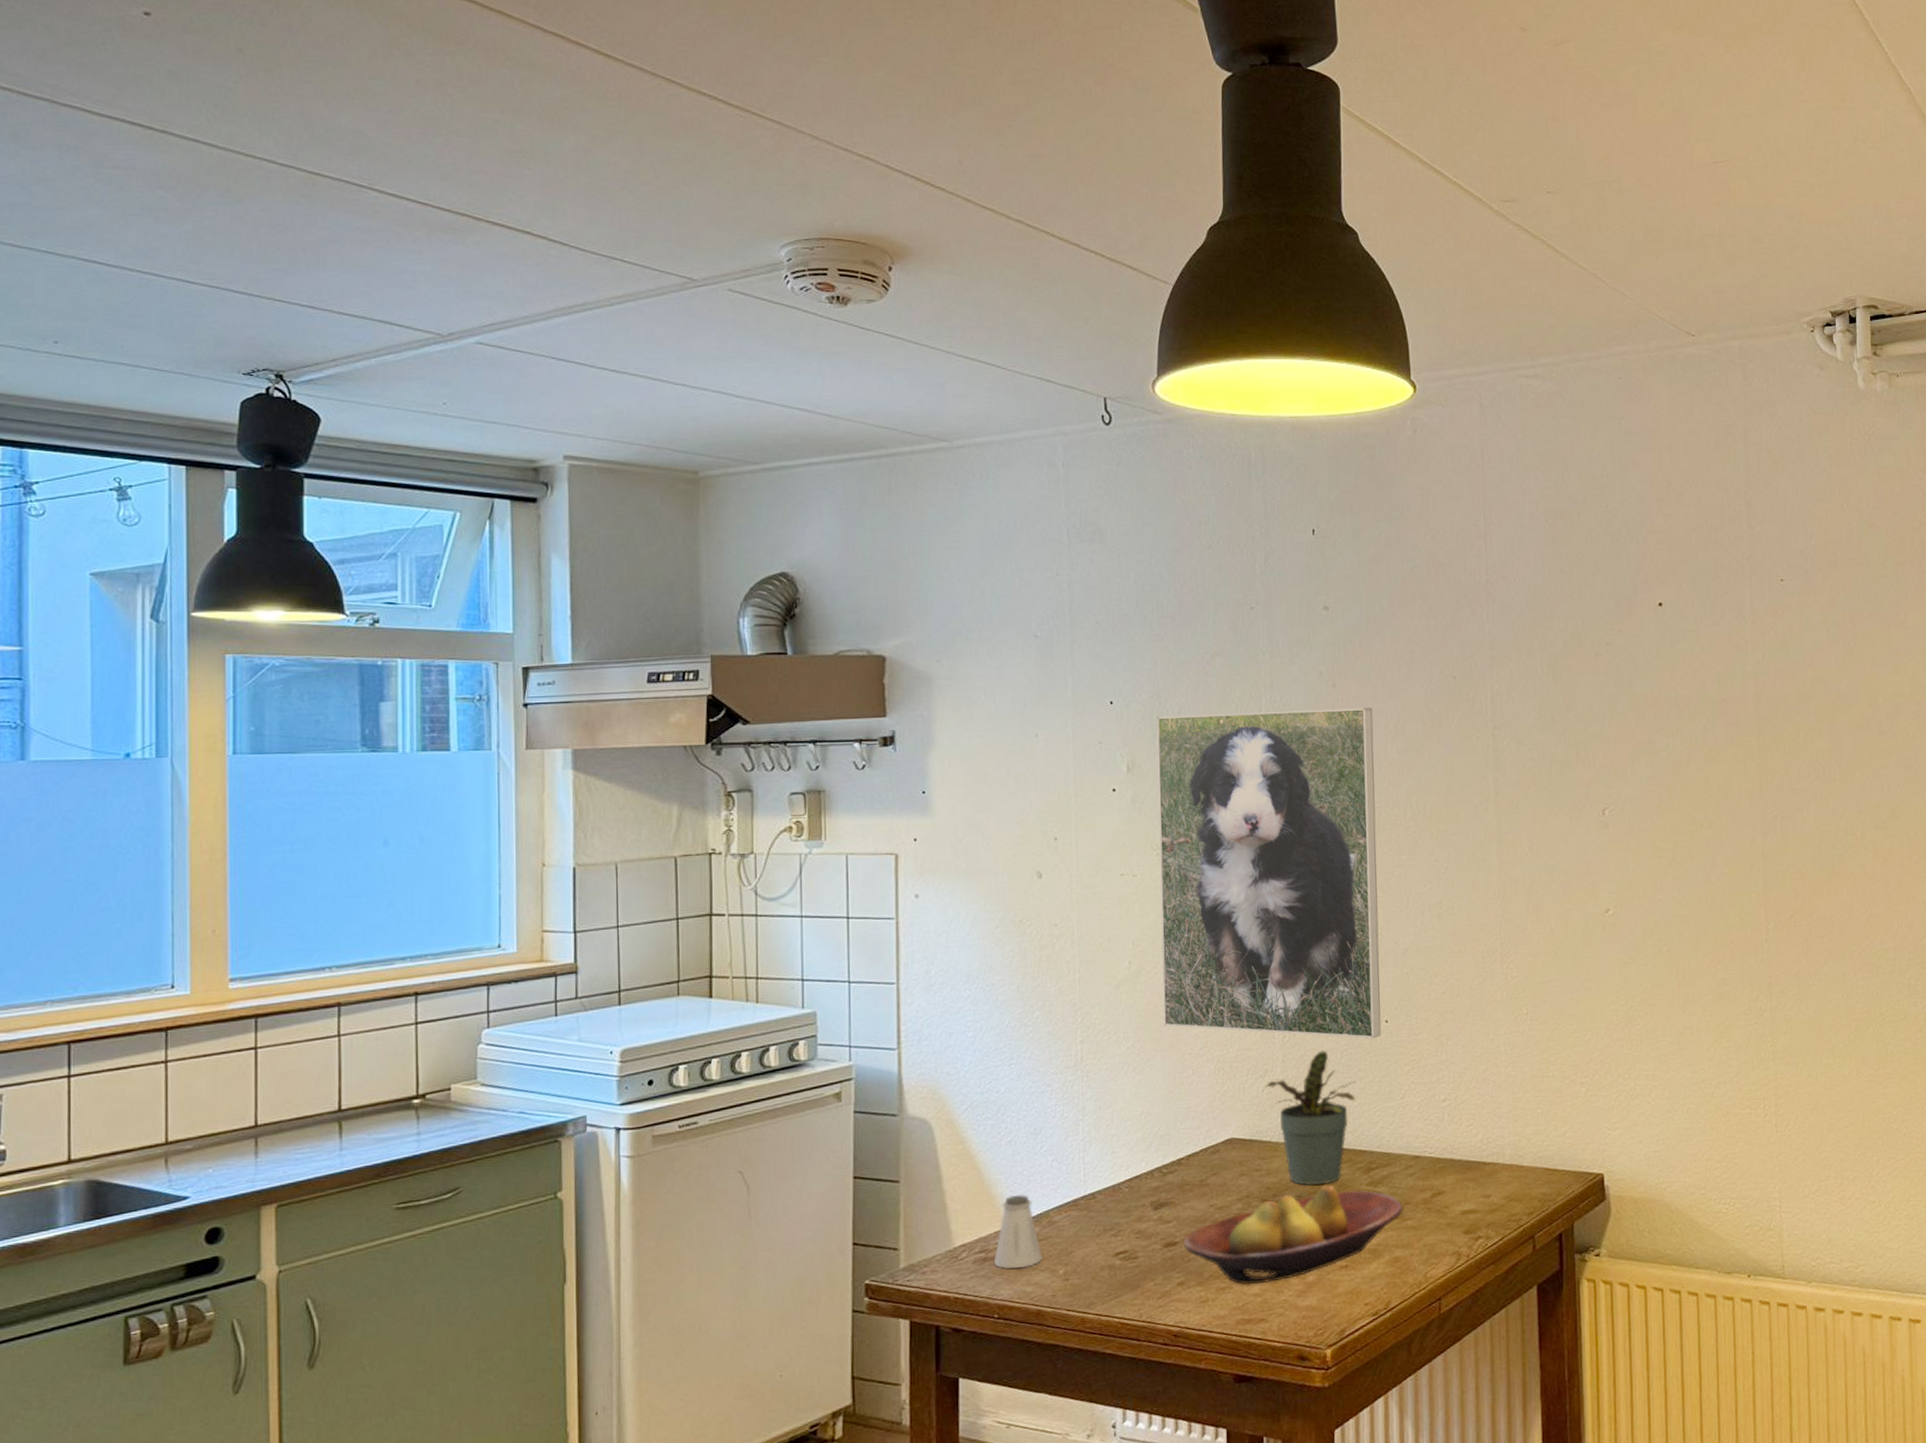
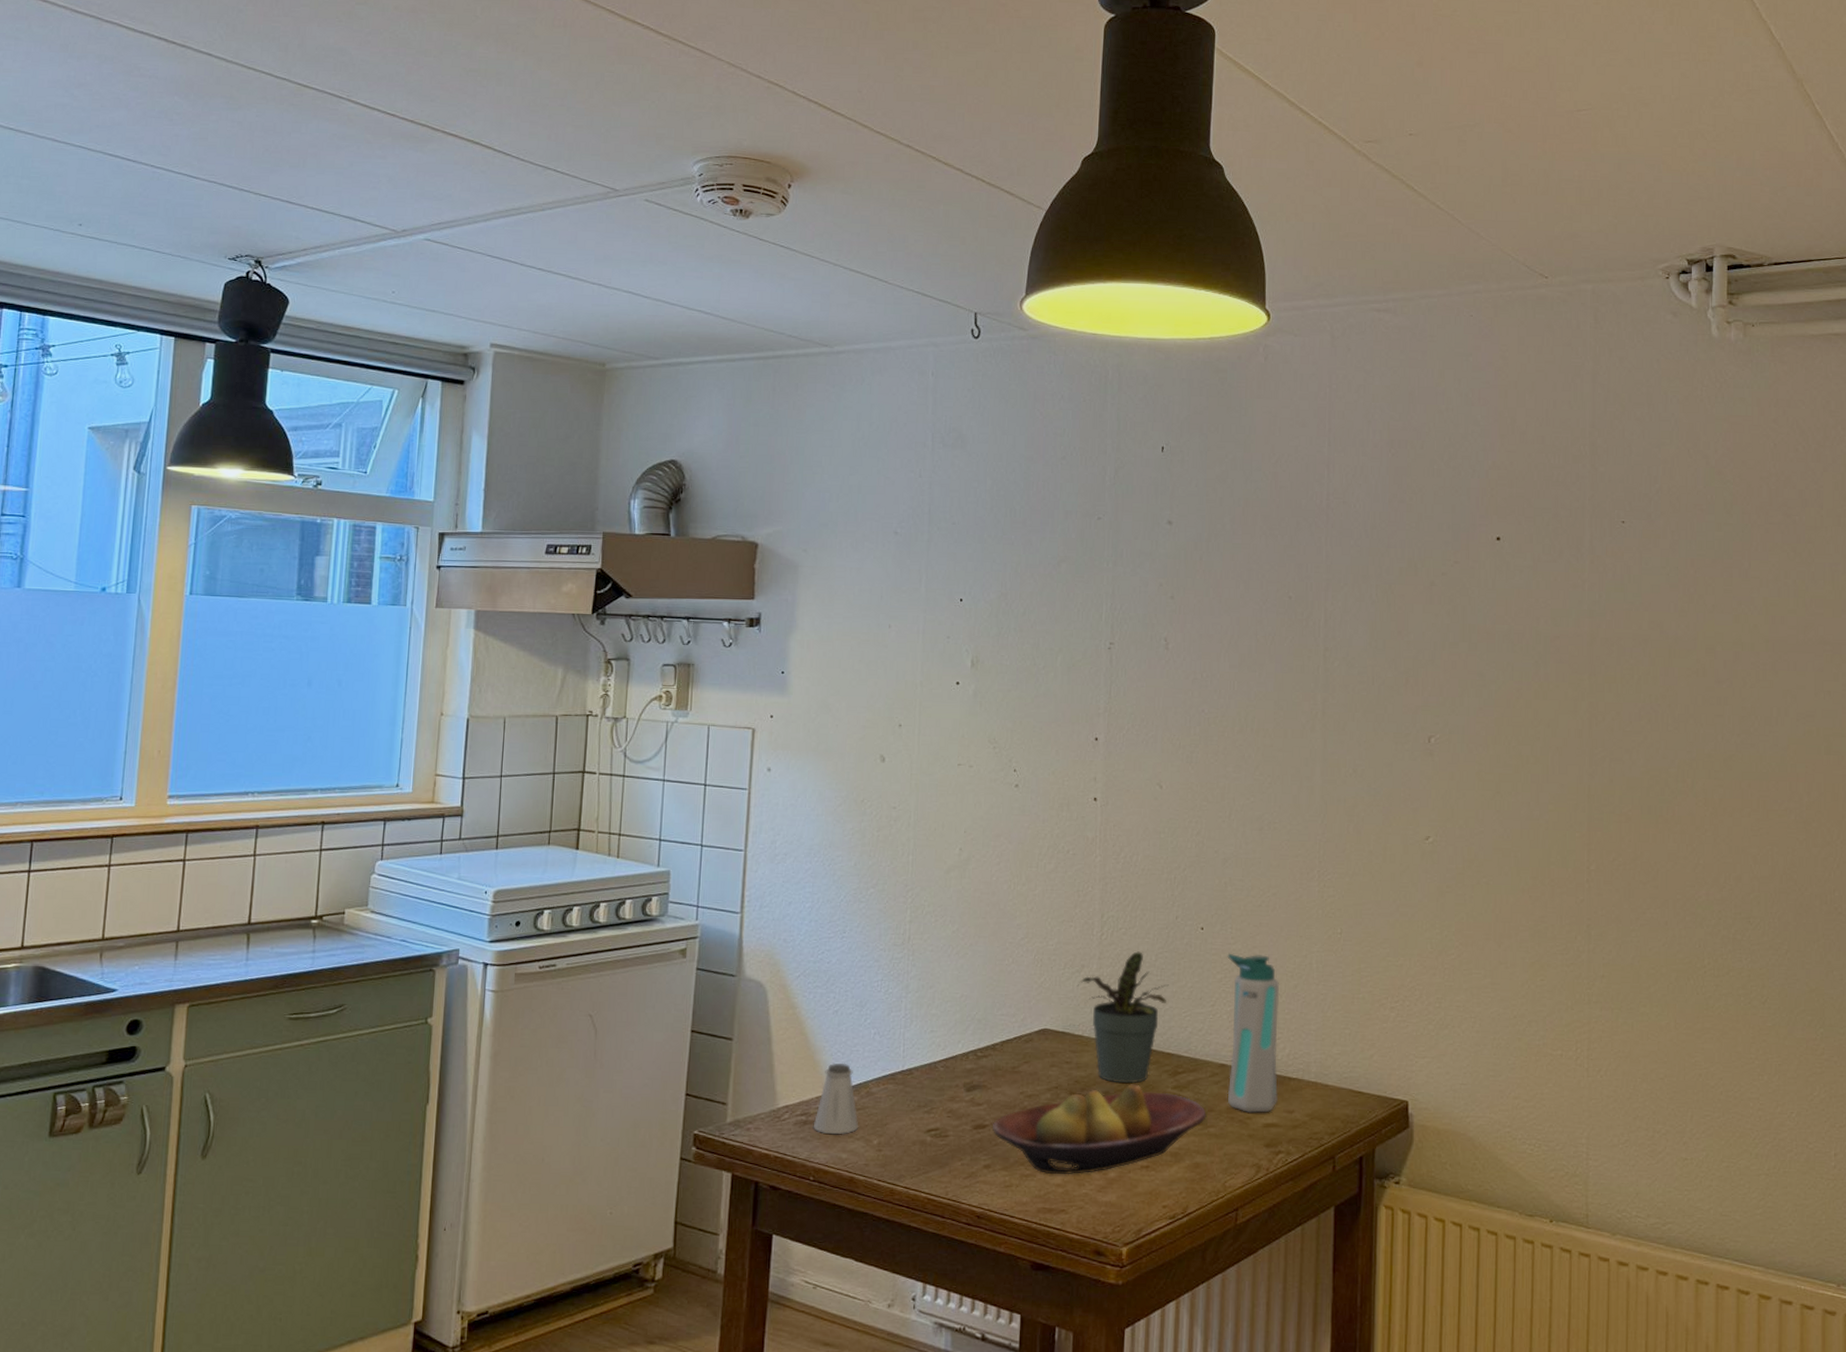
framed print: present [1157,708,1381,1039] -> none [988,616,1208,945]
water bottle: none [1414,1042,1474,1202] -> present [1227,953,1280,1114]

